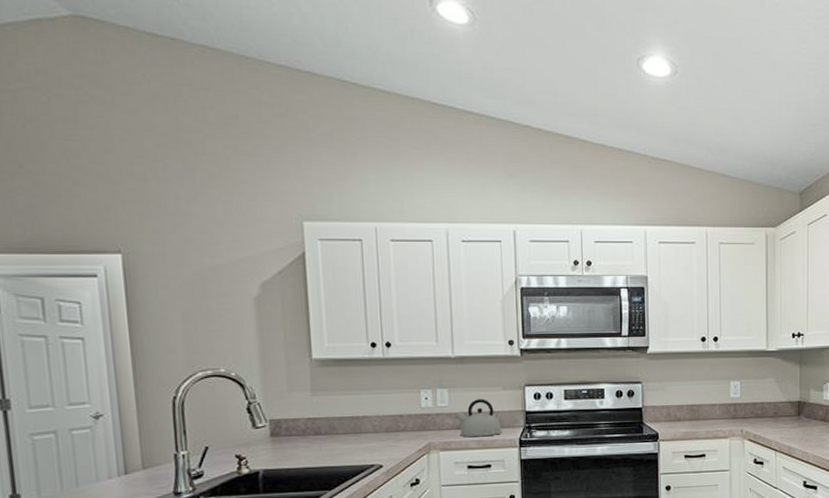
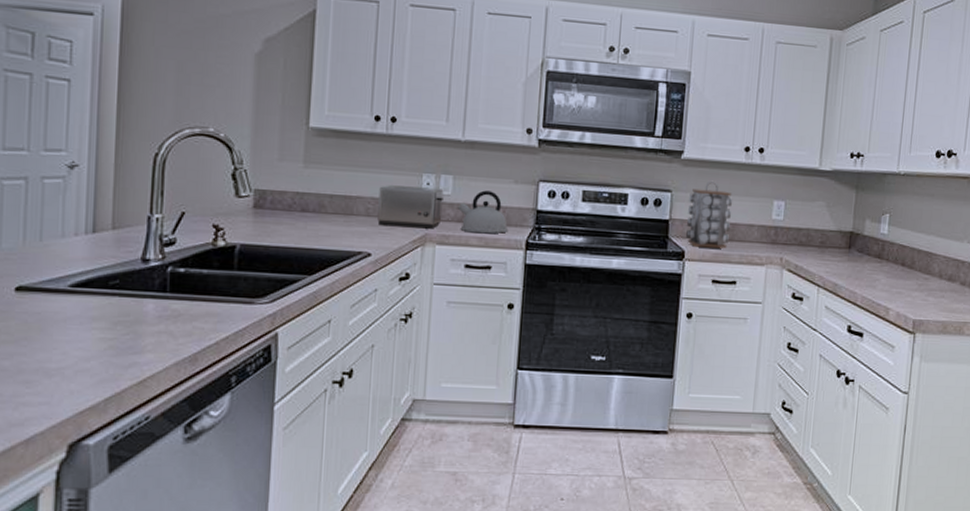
toaster: none [383,401,442,440] -> present [377,185,444,229]
spice rack: none [657,369,696,429] -> present [686,180,733,249]

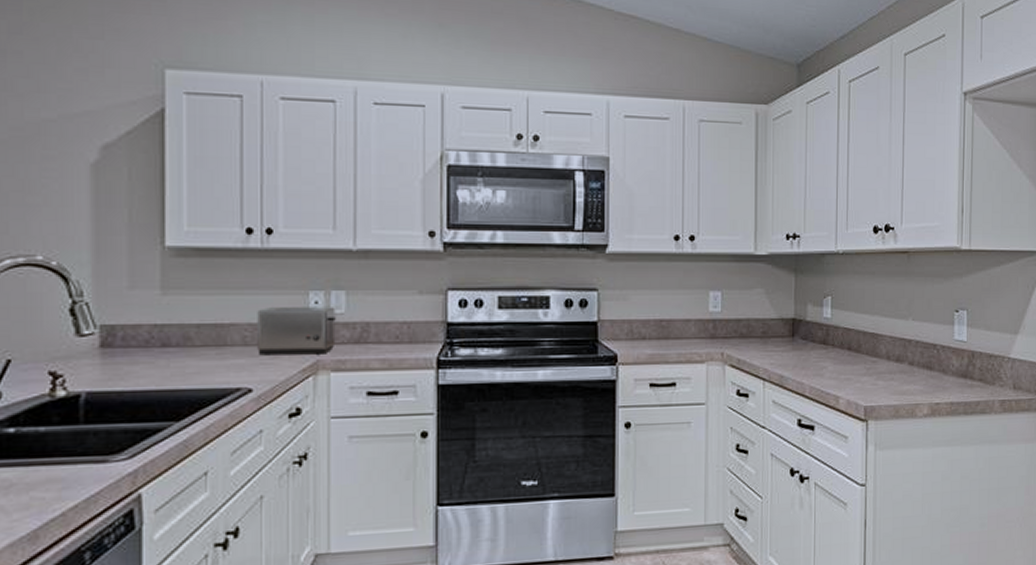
kettle: present [457,190,509,234] -> none [353,305,416,355]
spice rack: present [686,180,733,249] -> none [618,274,666,350]

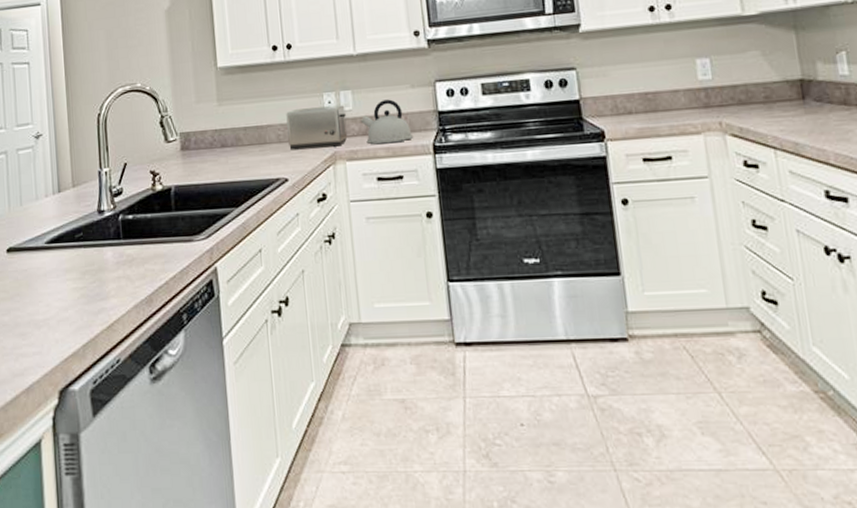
kettle: none [353,305,416,355] -> present [360,99,414,145]

